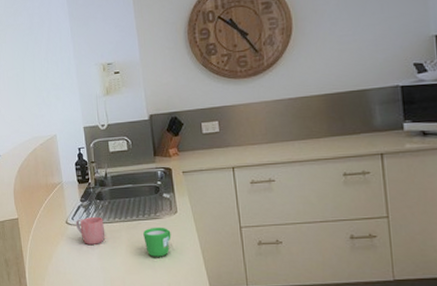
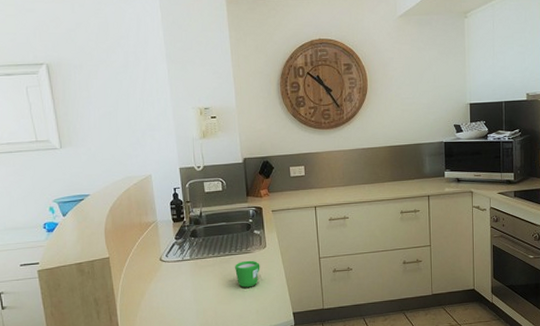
mug: present [75,216,106,244] -> none [169,253,199,280]

